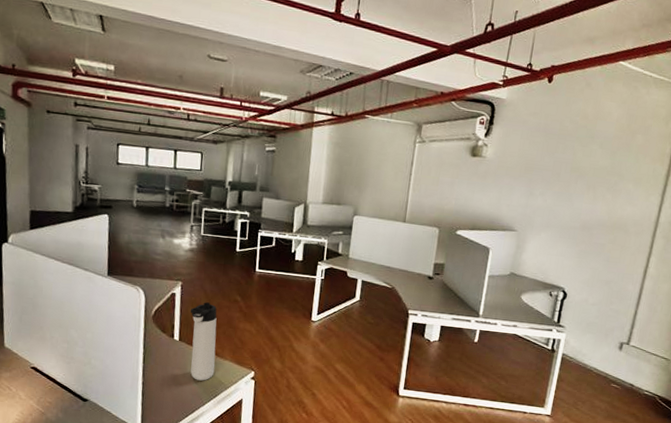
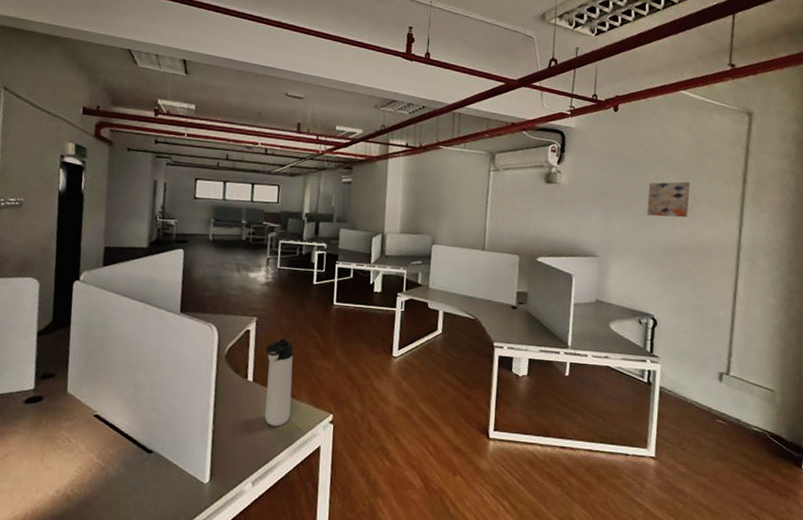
wall art: none [569,158,617,195] -> present [647,181,691,218]

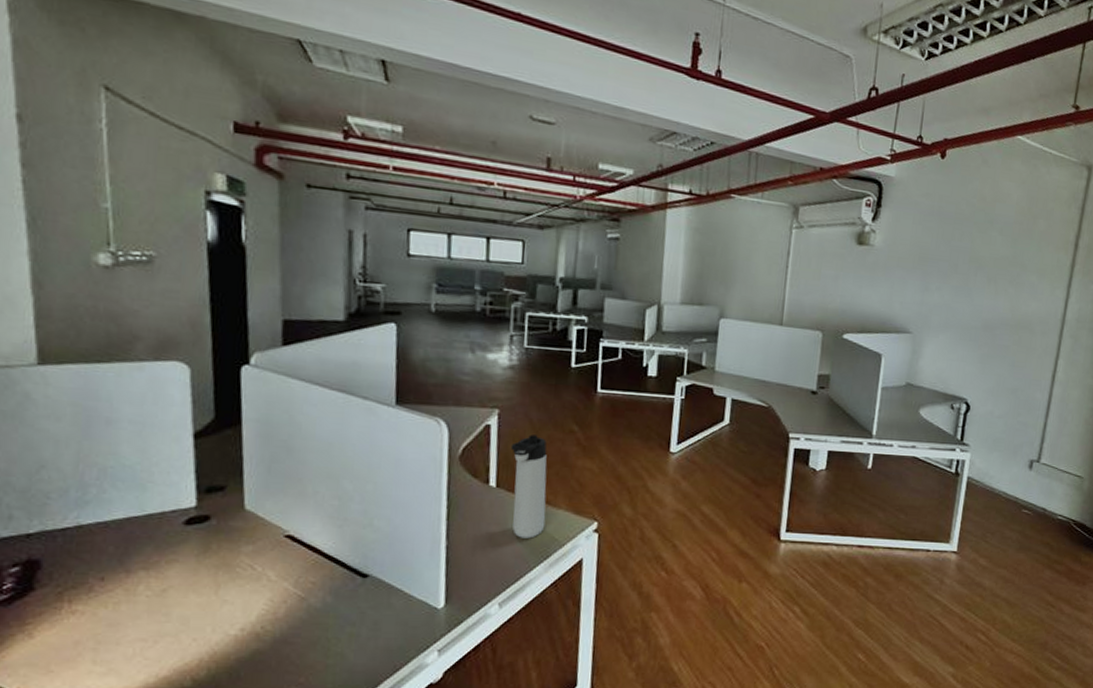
wall art: present [647,181,691,218] -> none [968,246,1019,289]

